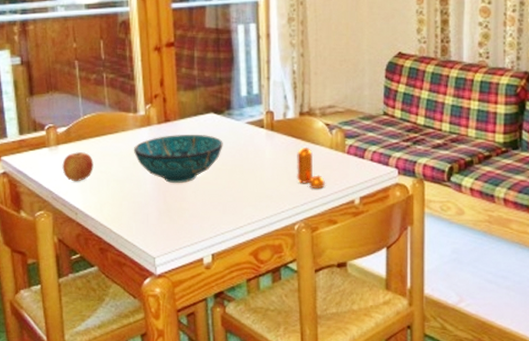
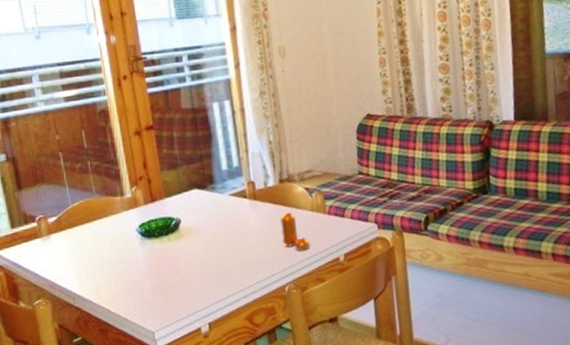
apple: present [62,152,94,182] -> none [56,239,87,268]
decorative bowl: present [133,135,223,183] -> none [123,210,210,259]

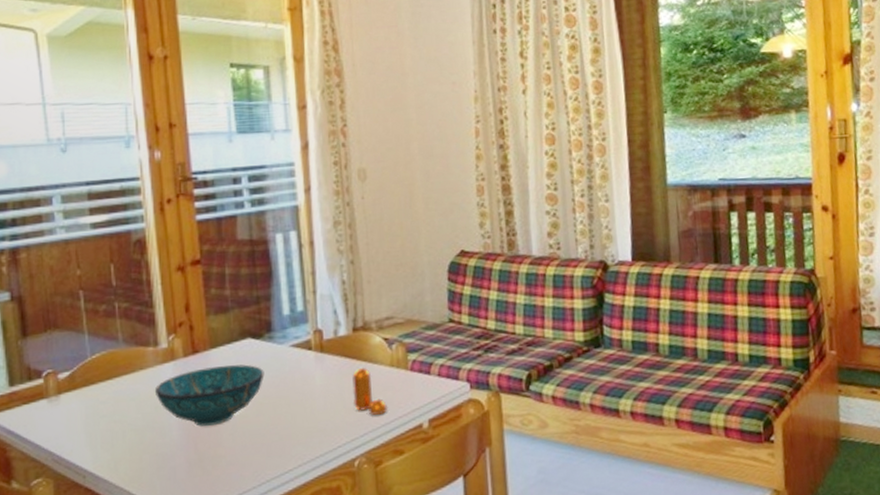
decorative bowl: none [123,210,210,259] -> present [154,364,265,426]

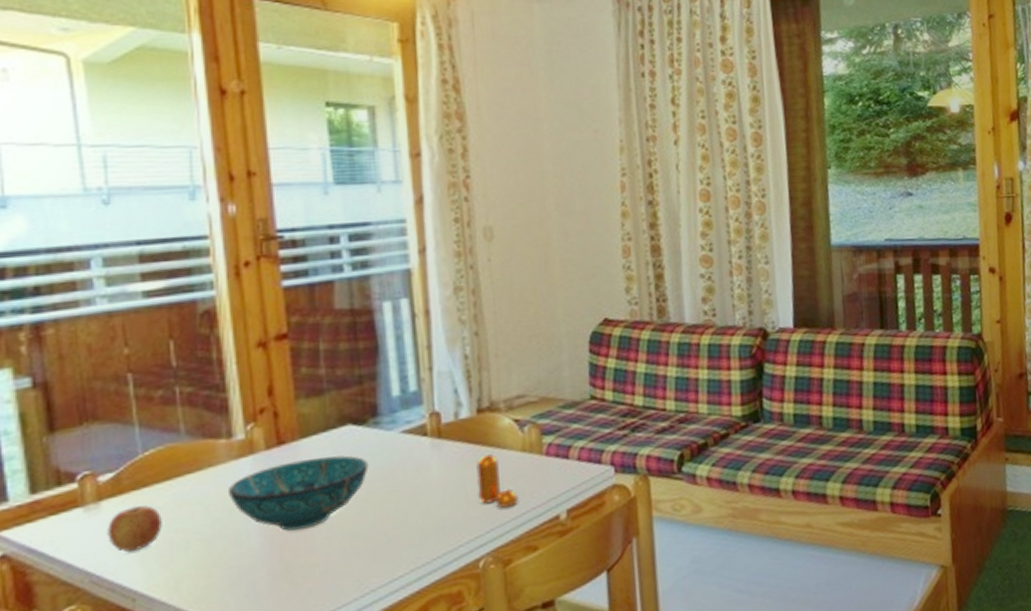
apple: none [65,400,105,438] -> present [107,505,162,553]

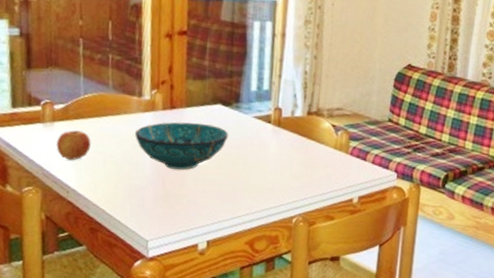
pepper shaker: present [476,453,520,508] -> none [298,145,327,186]

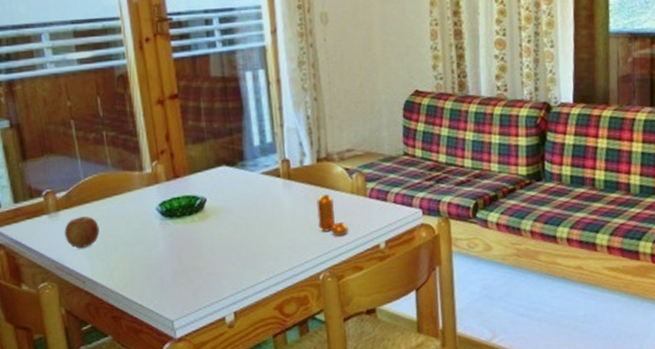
decorative bowl: present [134,122,229,170] -> none [141,189,239,242]
pepper shaker: none [298,145,327,186] -> present [317,193,349,236]

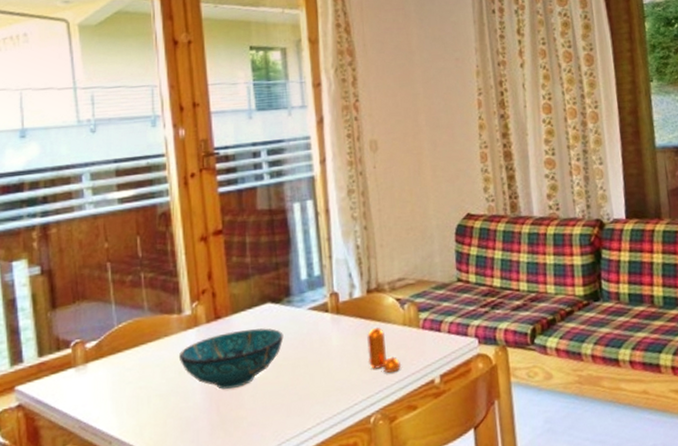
apple: present [64,216,100,249] -> none [92,367,131,405]
decorative bowl: none [141,189,239,242] -> present [178,328,284,389]

